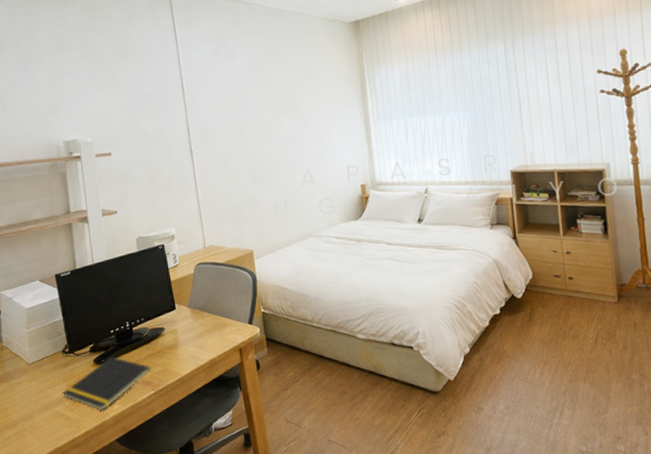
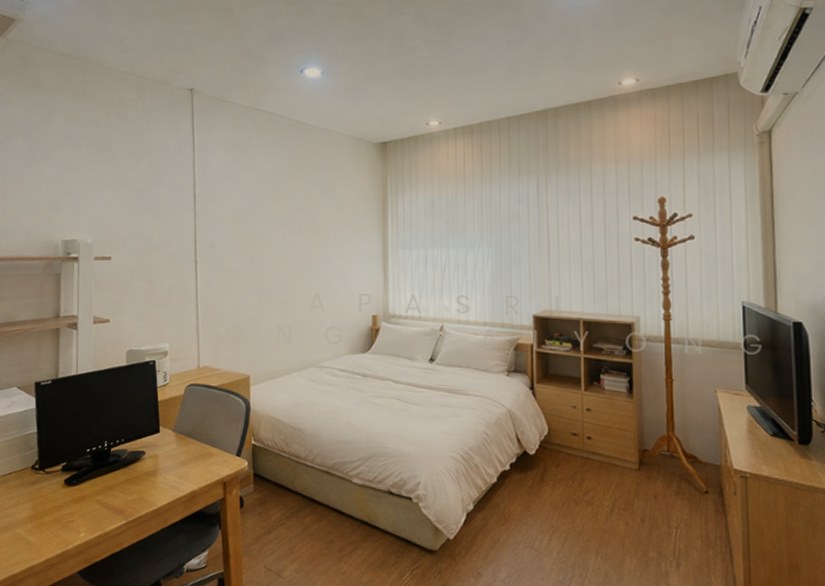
notepad: present [63,356,151,412] -> none [26,478,126,539]

